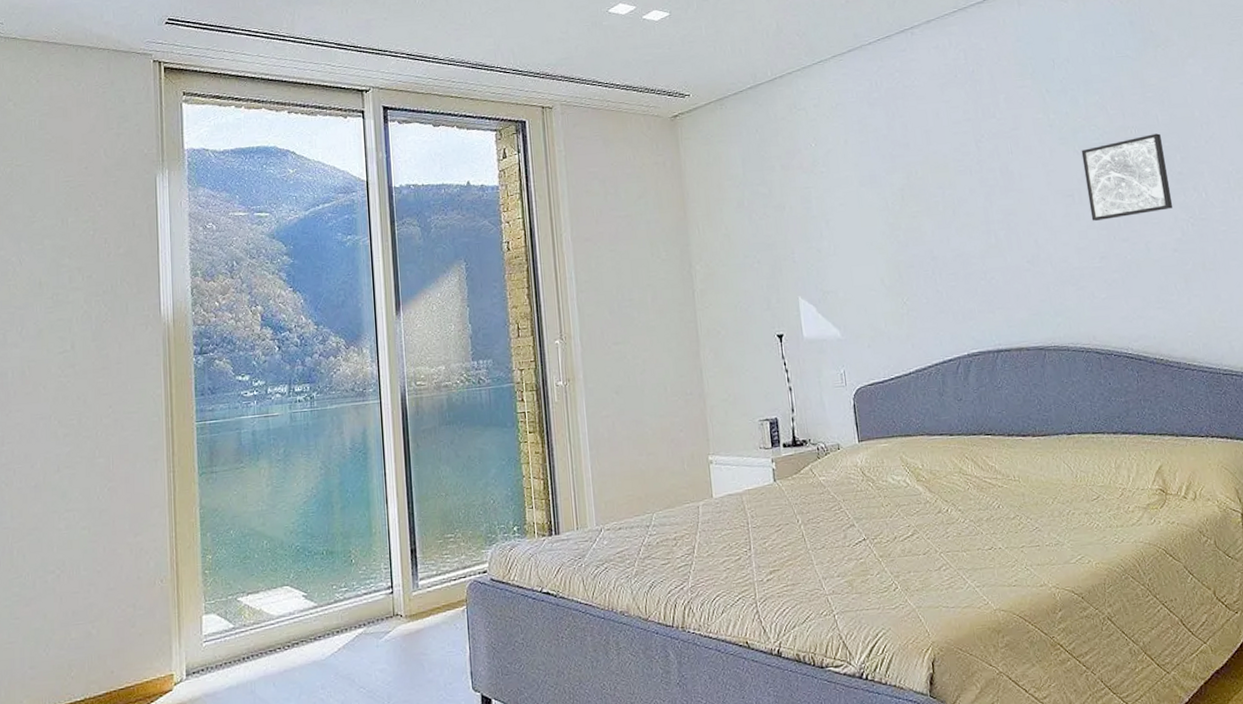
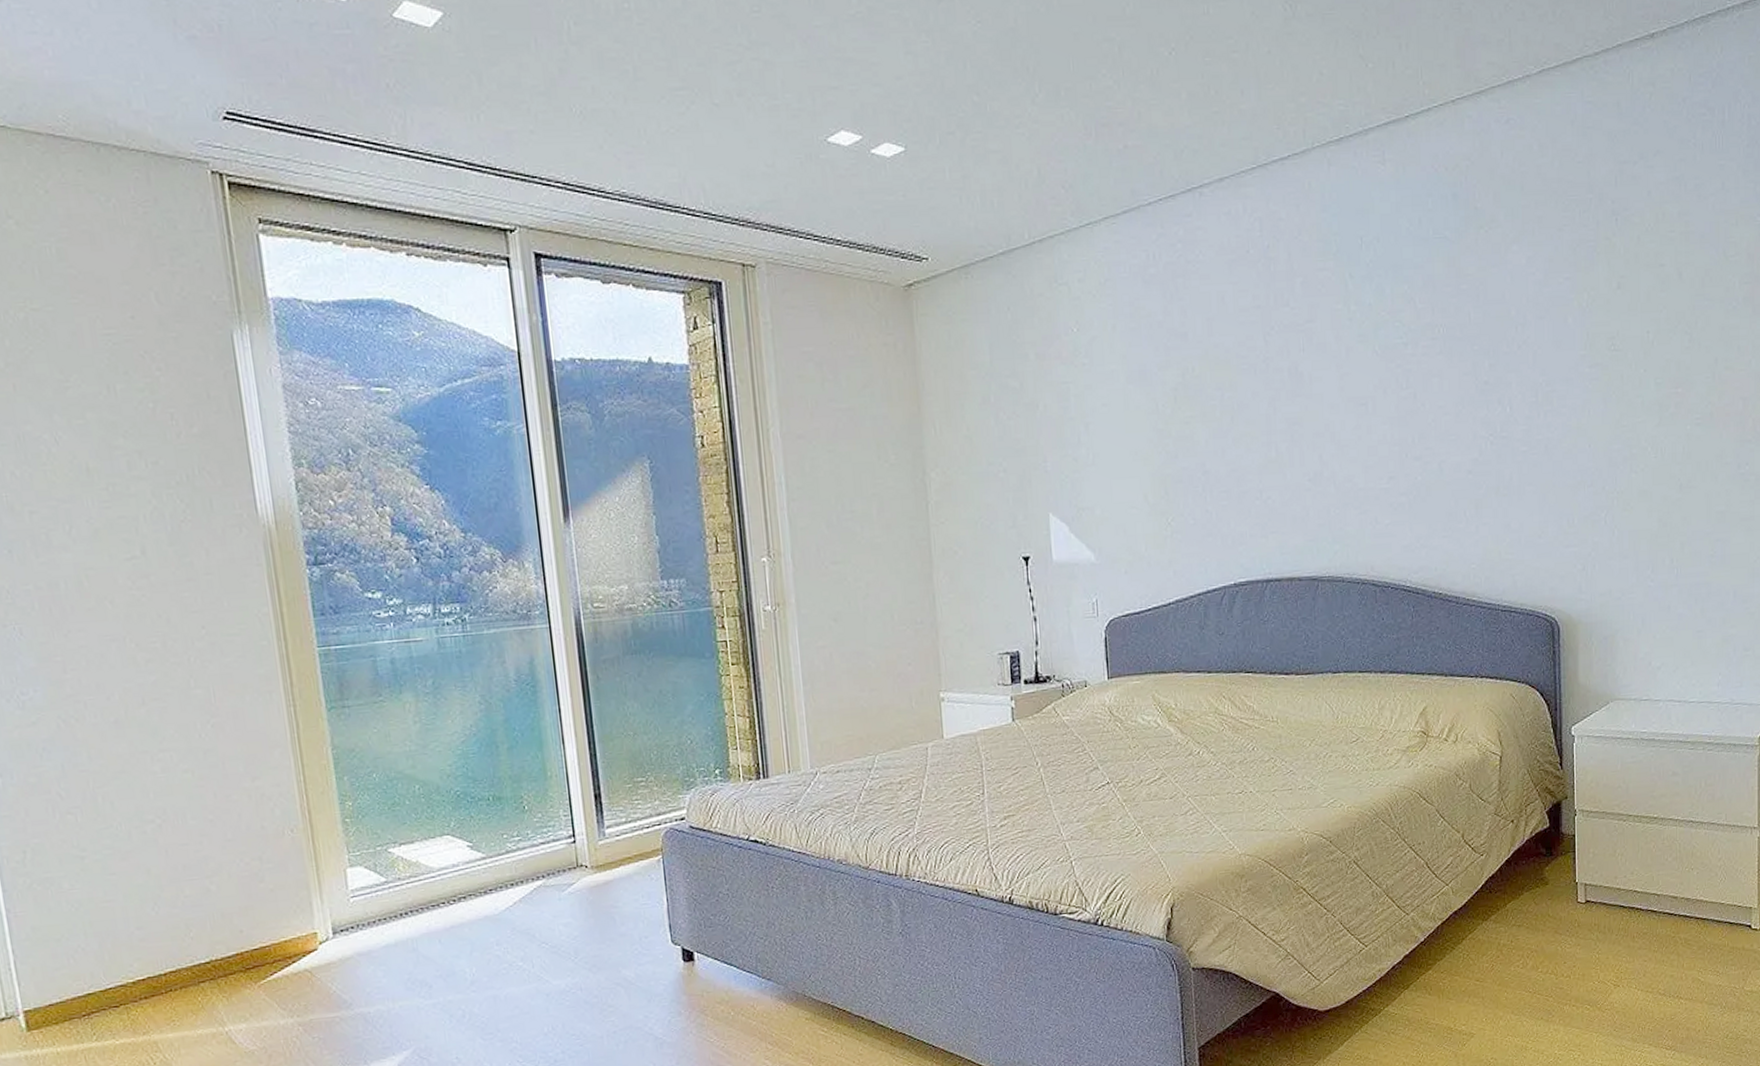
wall art: present [1081,133,1173,221] -> none [1381,334,1474,435]

